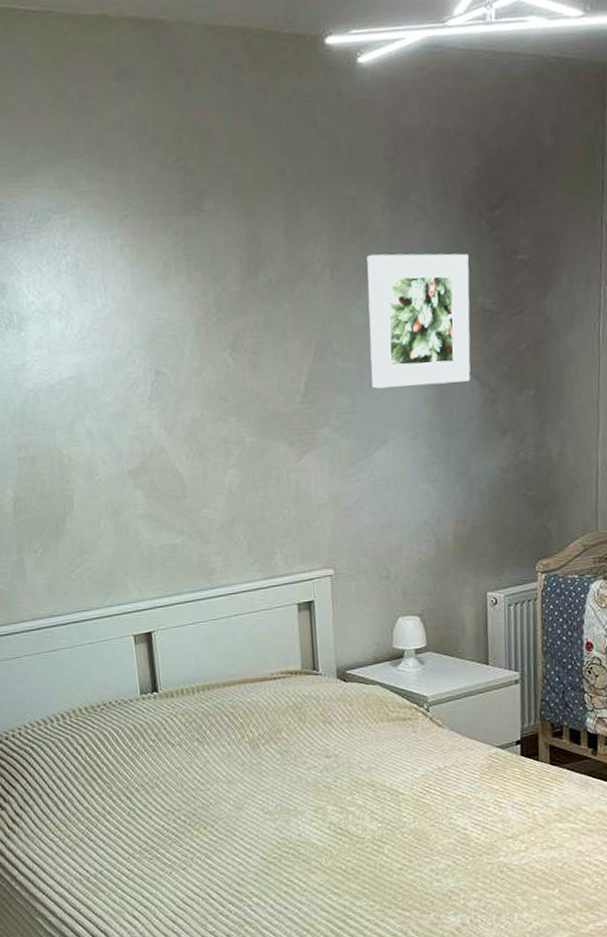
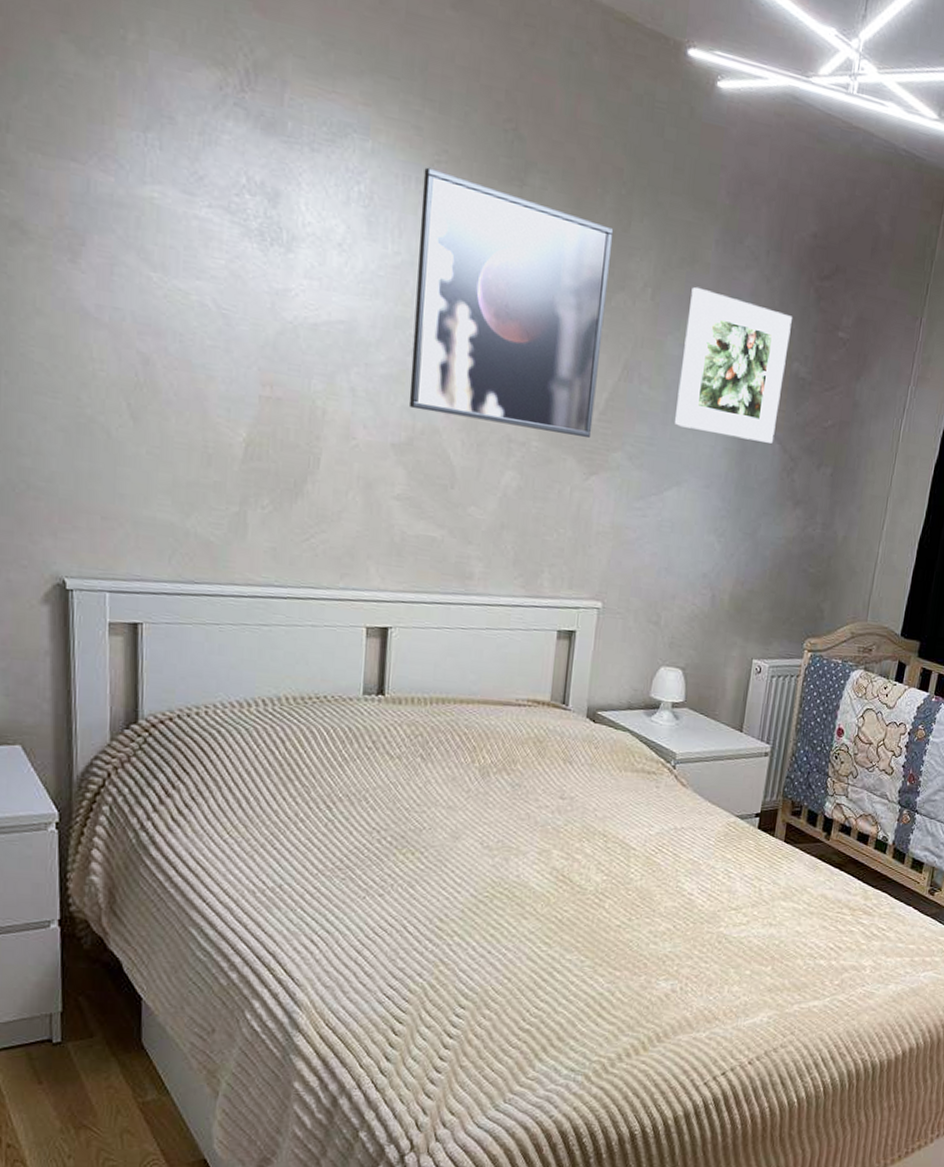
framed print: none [115,223,298,436] -> present [408,167,614,439]

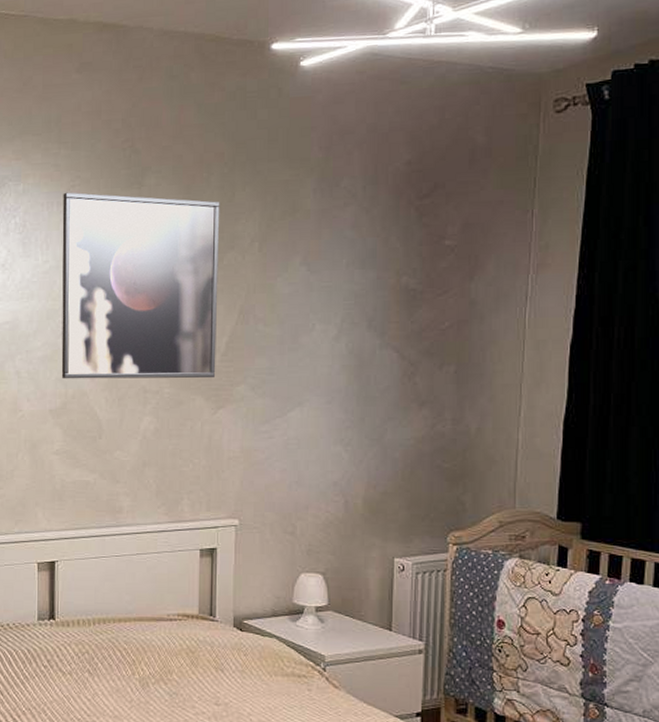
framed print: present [673,286,792,443] -> none [290,231,395,354]

